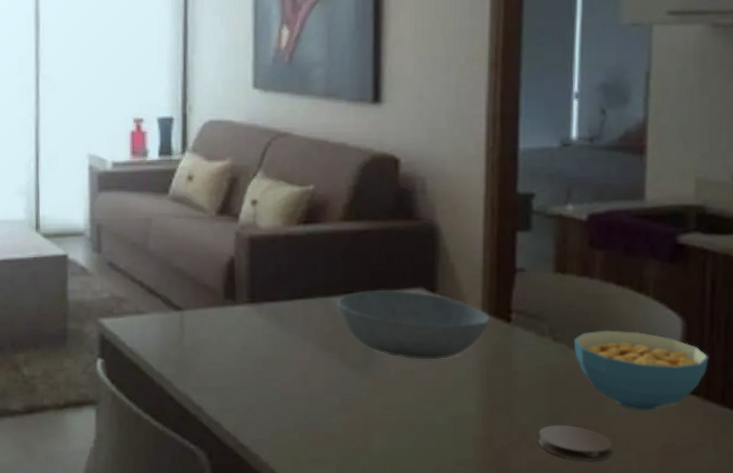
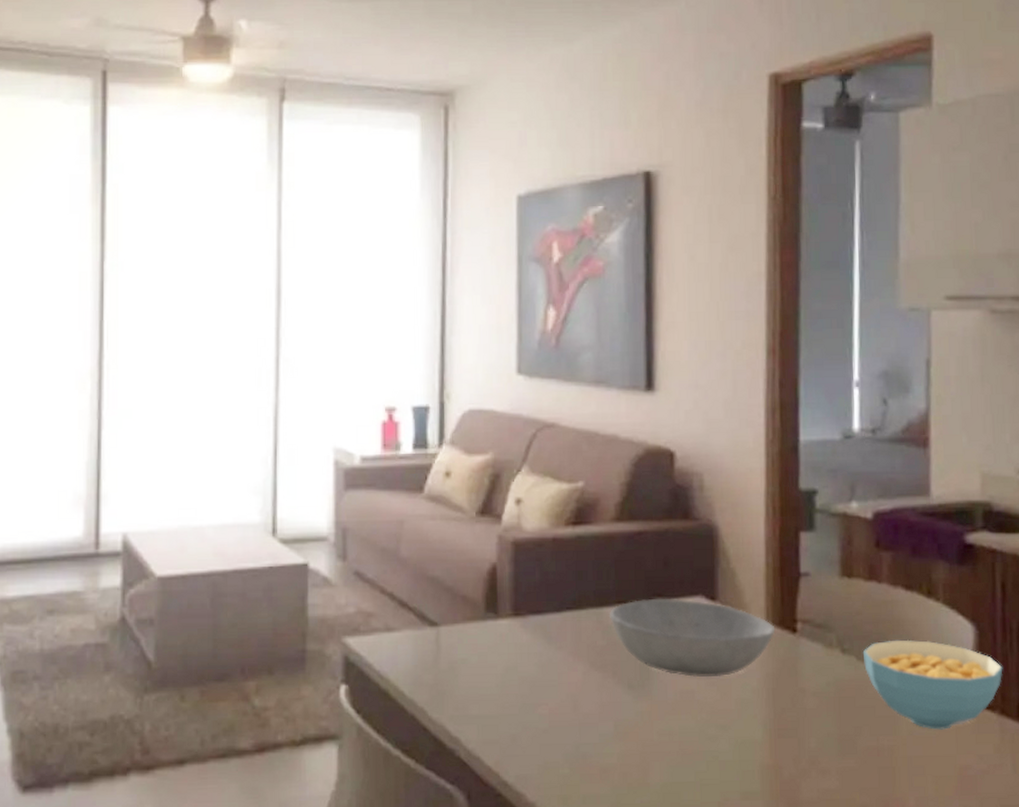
coaster: present [538,424,613,461] -> none [829,747,908,789]

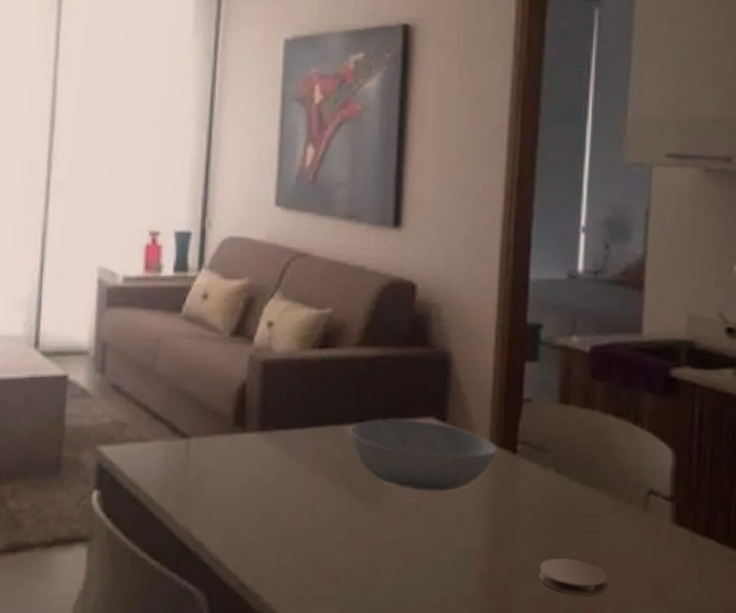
coaster: none [829,747,908,789] -> present [539,557,608,595]
cereal bowl: present [862,639,1003,730] -> none [574,462,696,543]

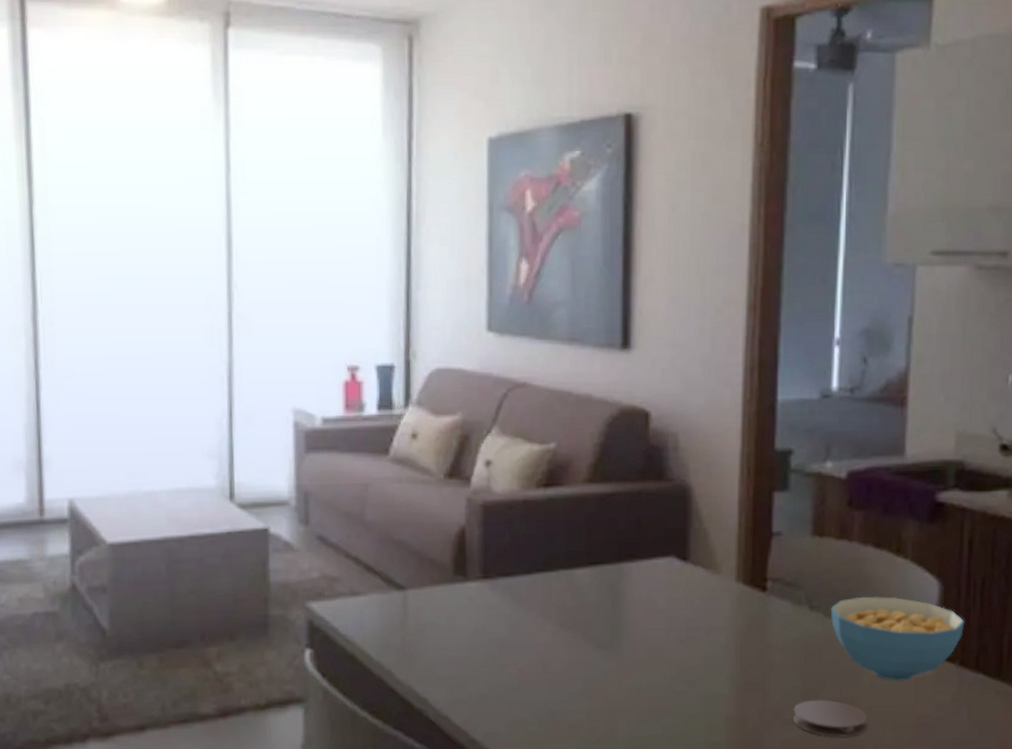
bowl: present [347,418,498,491] -> none [579,559,746,635]
cereal bowl: none [574,462,696,543] -> present [830,596,965,681]

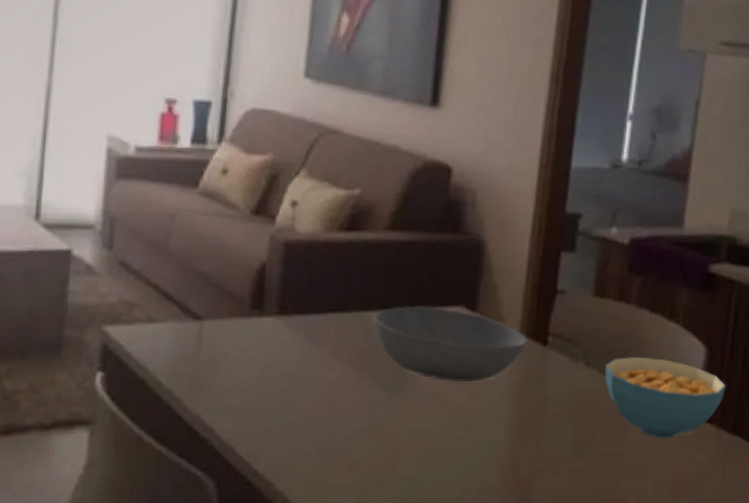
bowl: none [579,559,746,635] -> present [372,305,528,382]
coaster: present [793,699,868,738] -> none [562,451,632,489]

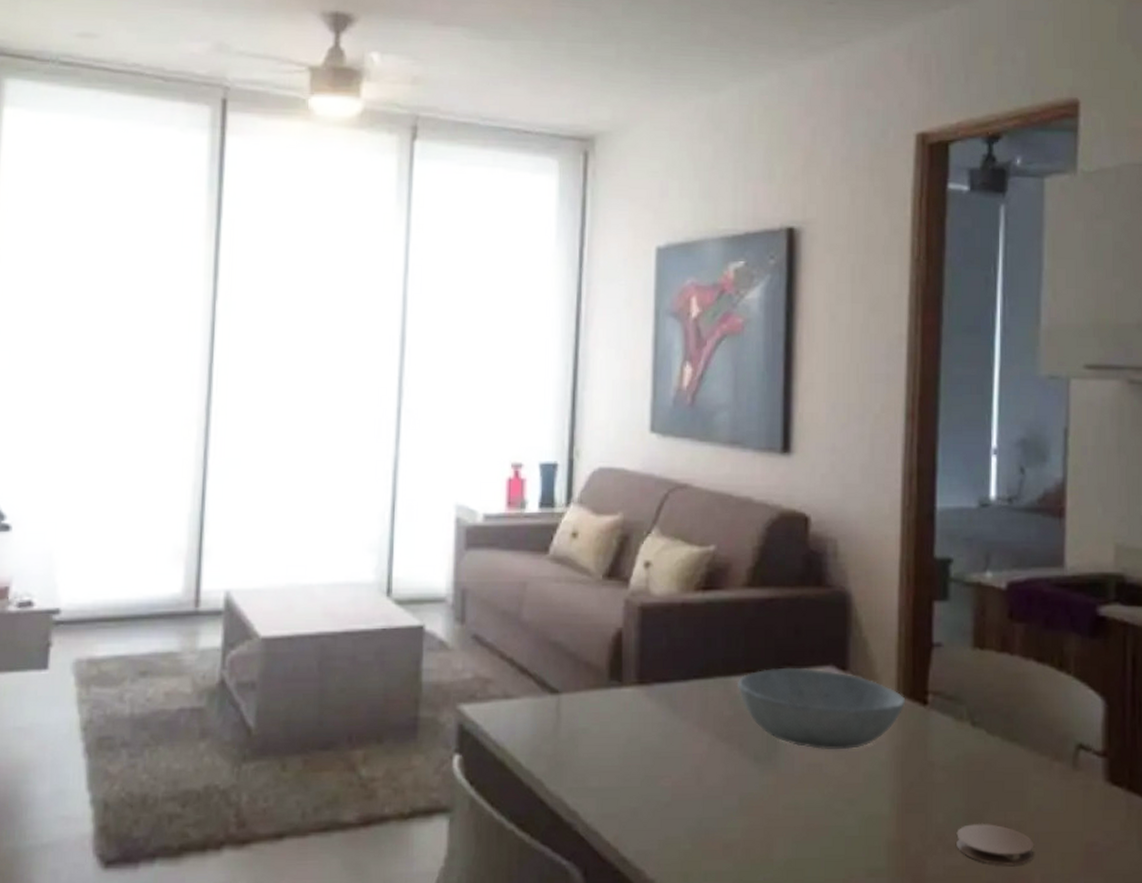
coaster: none [562,451,632,489] -> present [956,823,1034,866]
cereal bowl: present [604,356,726,439] -> none [993,713,1131,806]

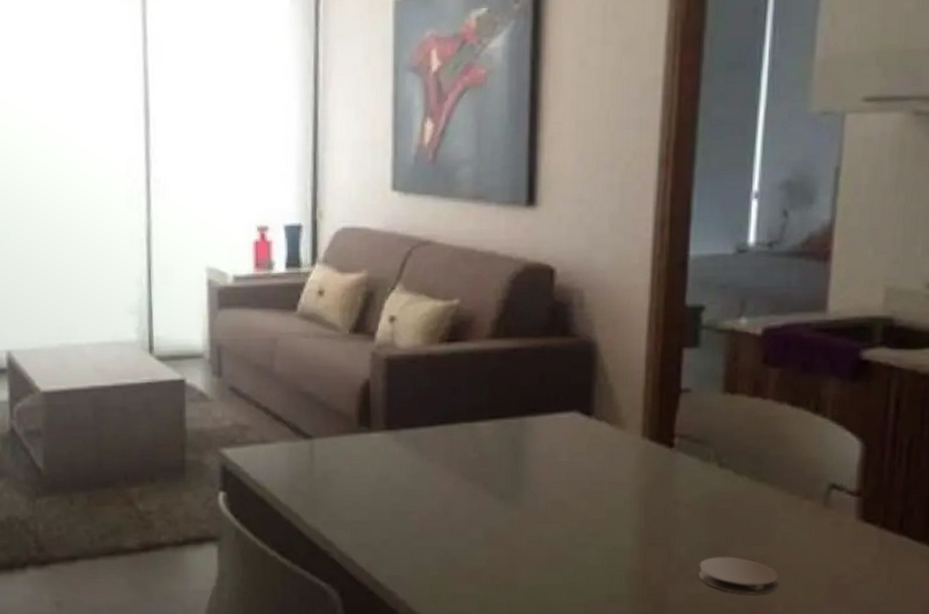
bowl: present [736,667,906,749] -> none [481,413,652,488]

